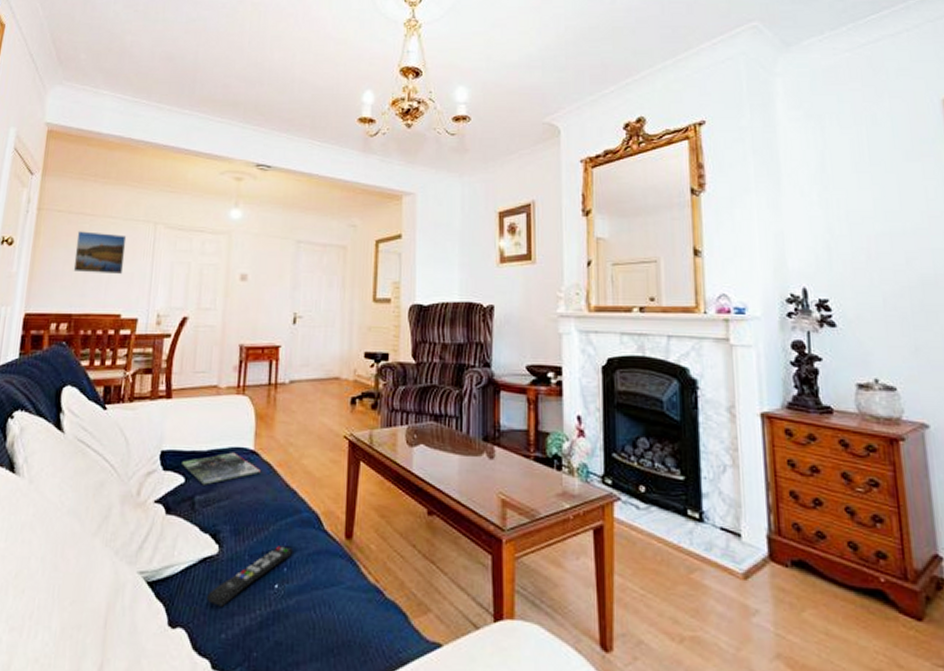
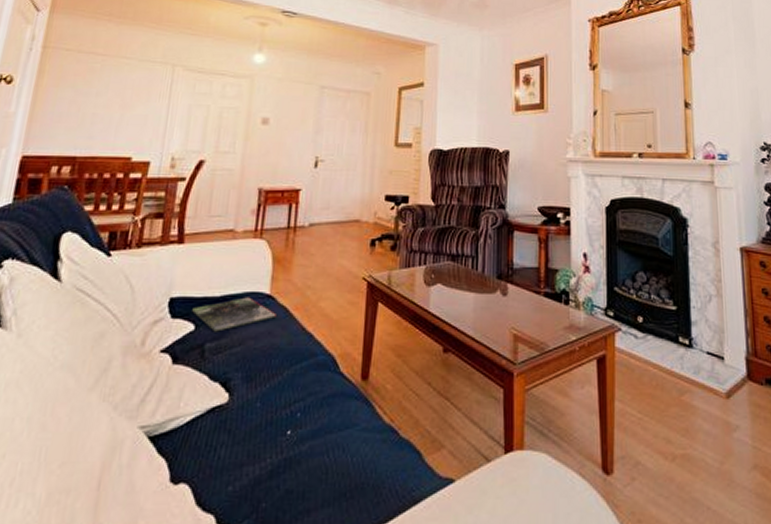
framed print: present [73,231,127,275] -> none [80,71,142,117]
remote control: present [207,546,294,607] -> none [214,391,308,458]

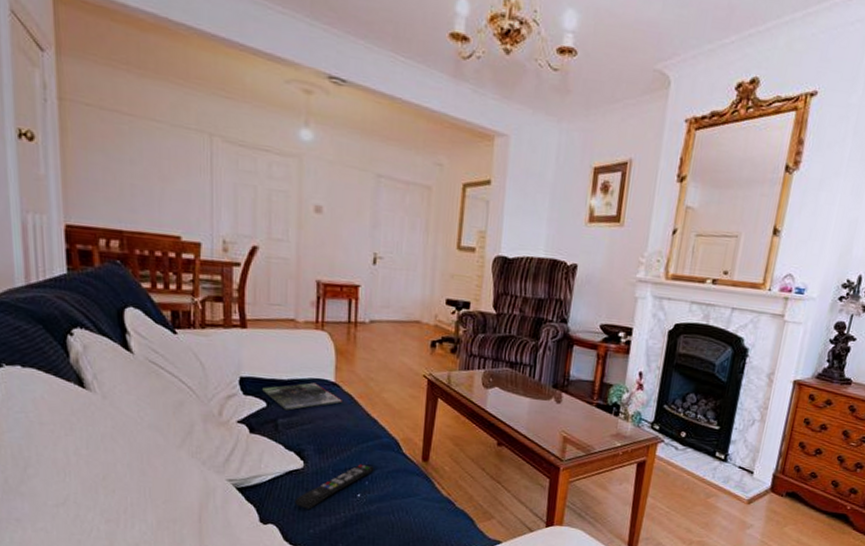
remote control: none [214,391,308,458] -> present [295,464,374,509]

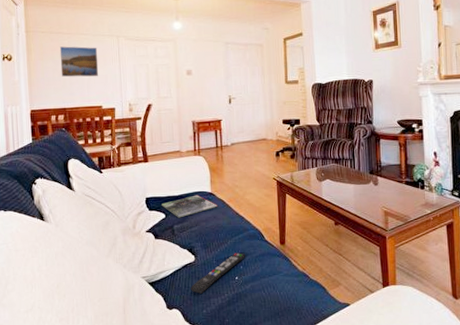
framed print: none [115,133,178,192] -> present [59,46,99,77]

